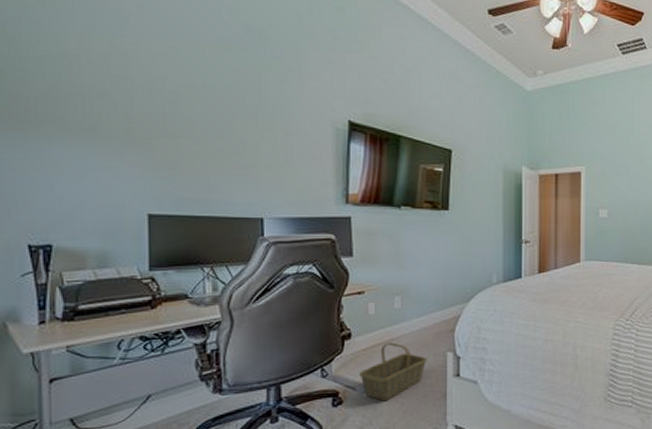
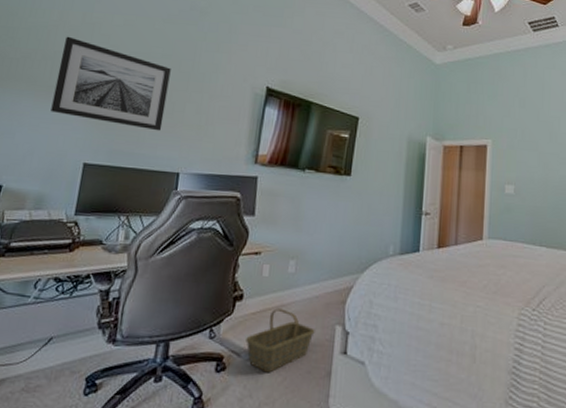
wall art: none [92,67,235,175] -> present [50,36,171,131]

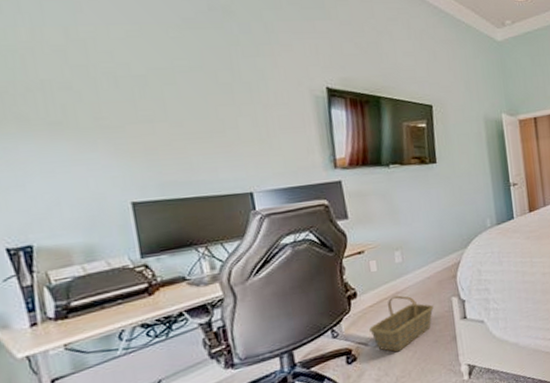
wall art: present [50,36,171,131] -> none [50,59,217,154]

